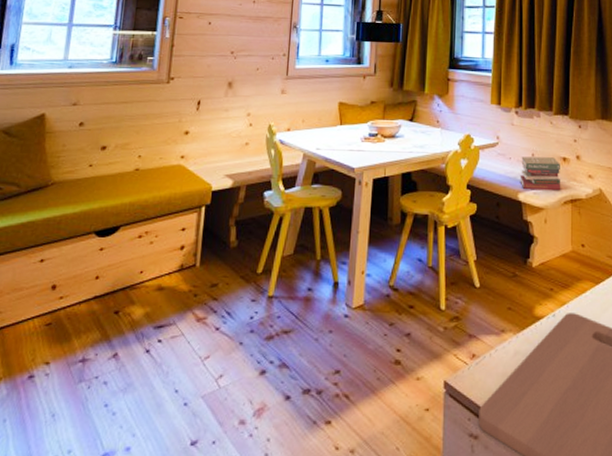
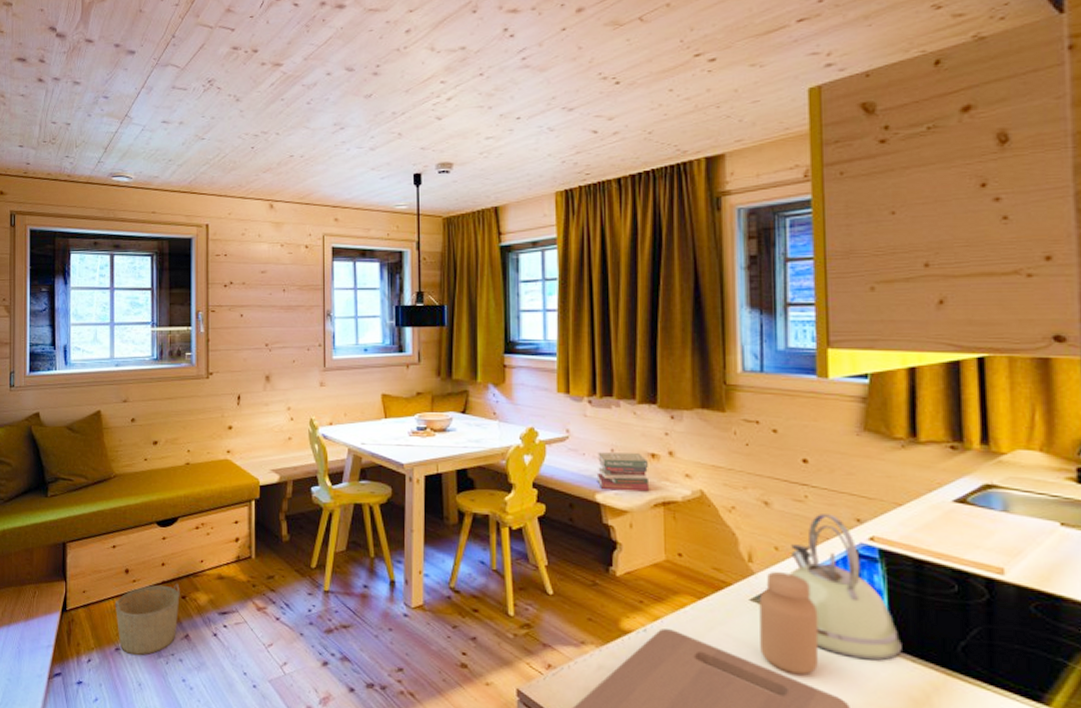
basket: none [34,297,114,381] -> present [114,583,180,655]

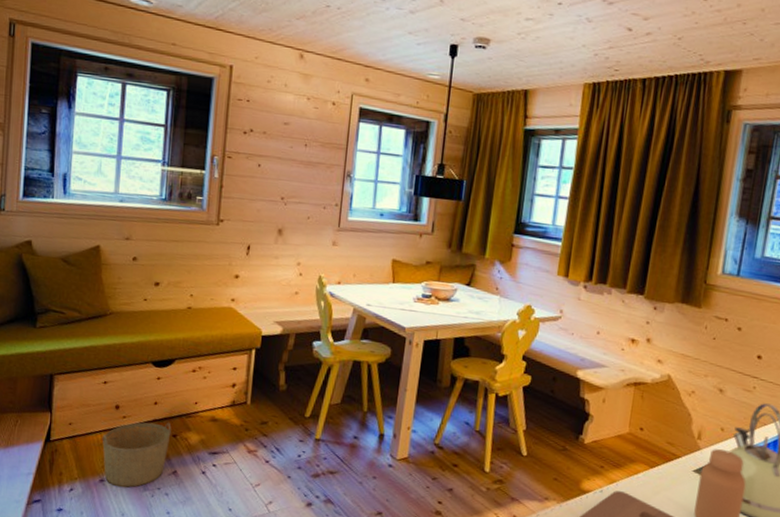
books: present [596,452,650,492] -> none [580,333,628,373]

